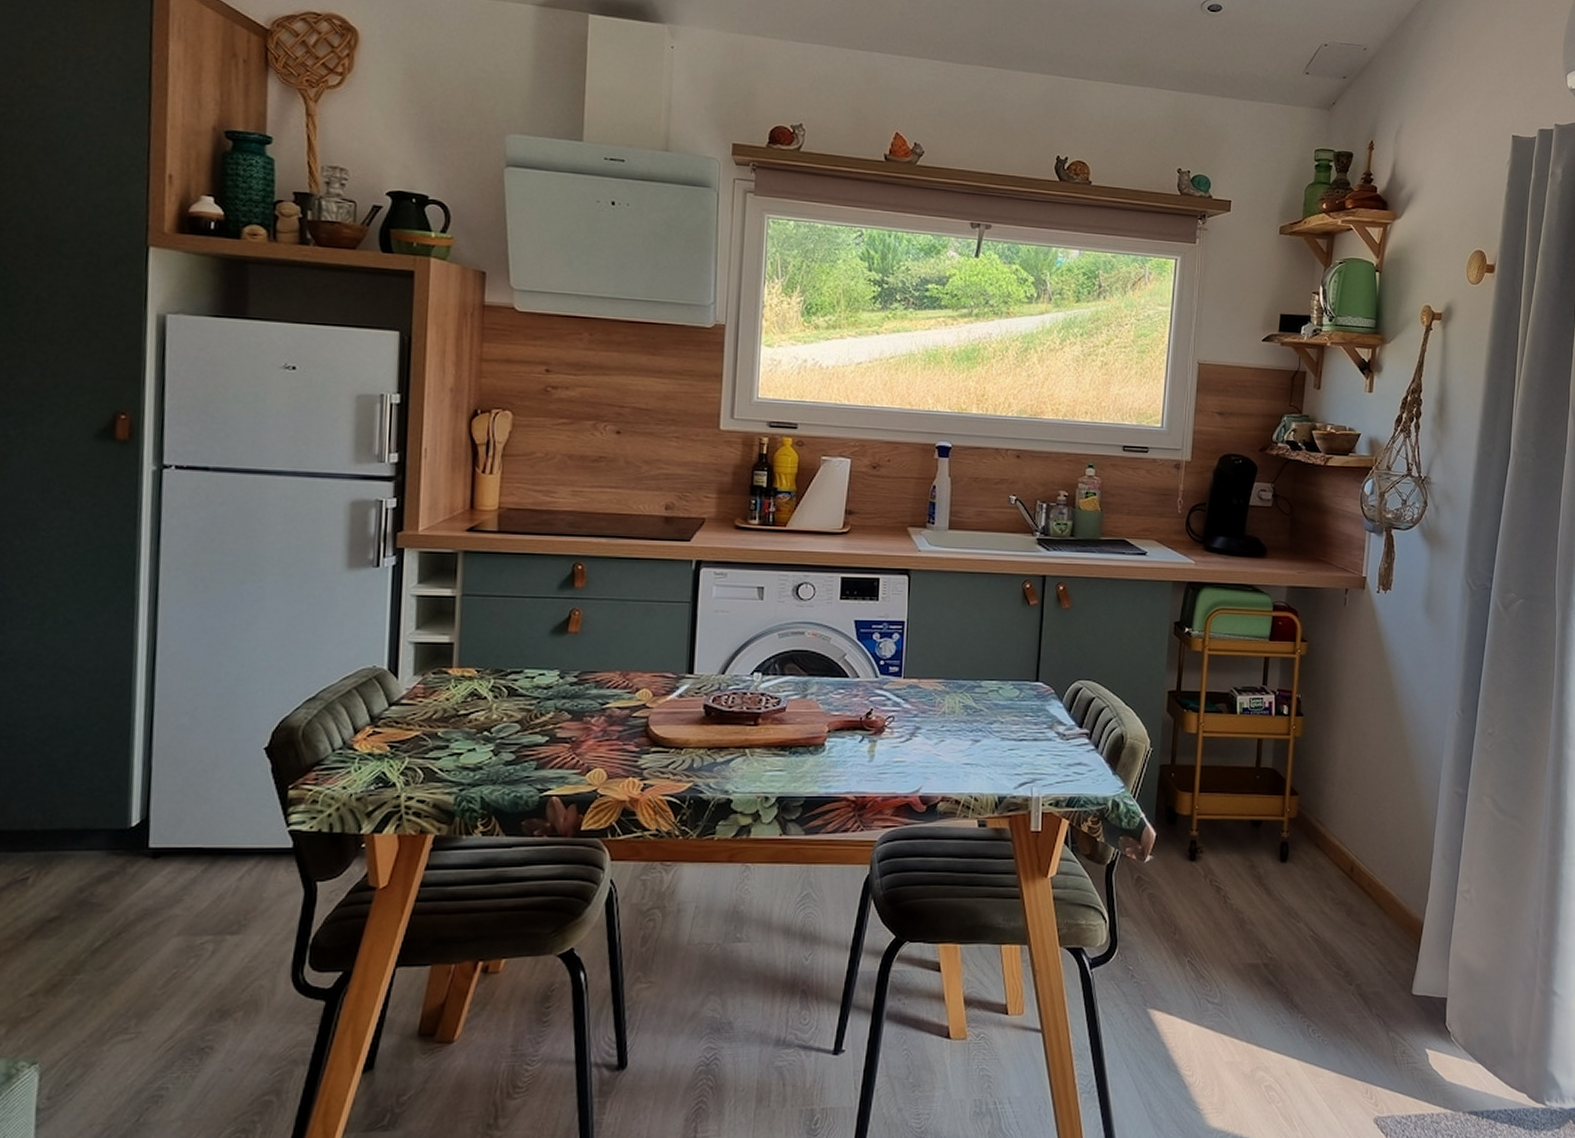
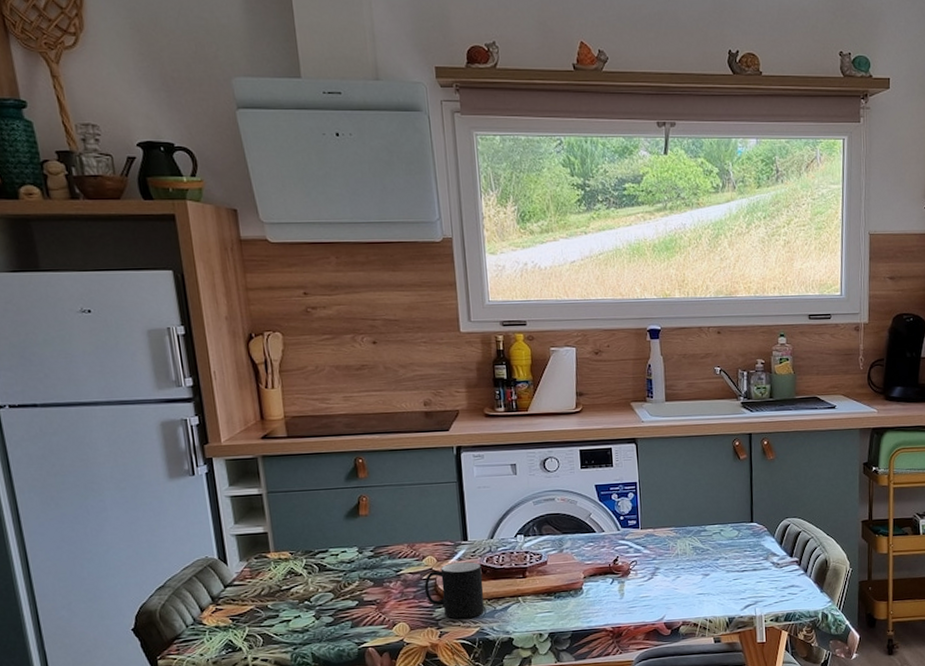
cup: none [632,700,706,770] -> present [424,562,484,619]

